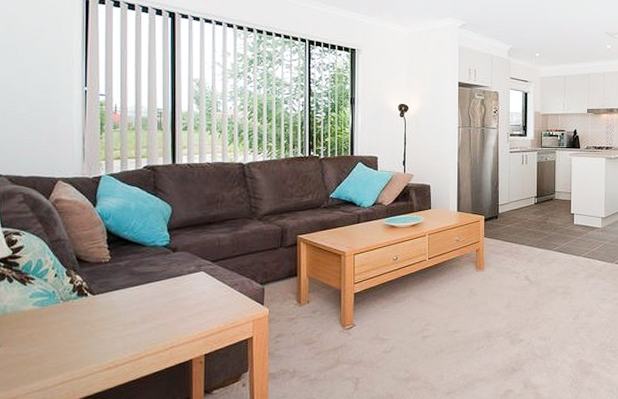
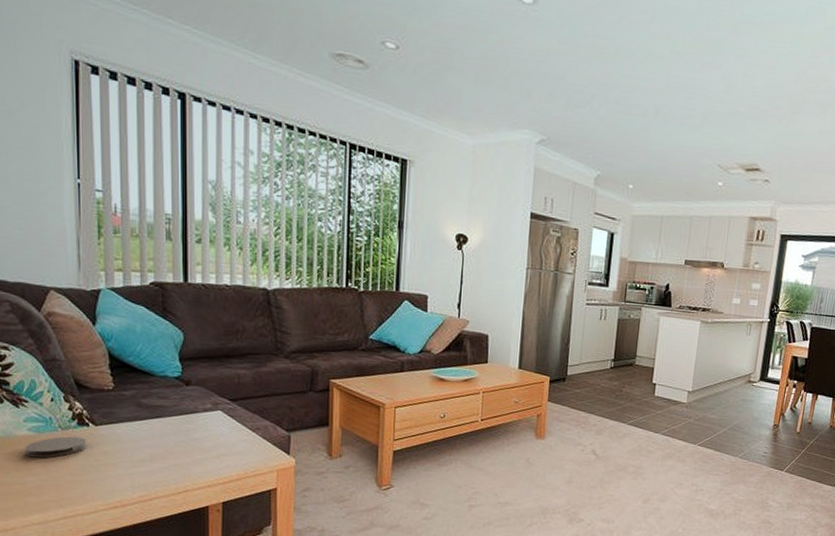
coaster: none [30,307,85,329] -> present [25,436,87,458]

